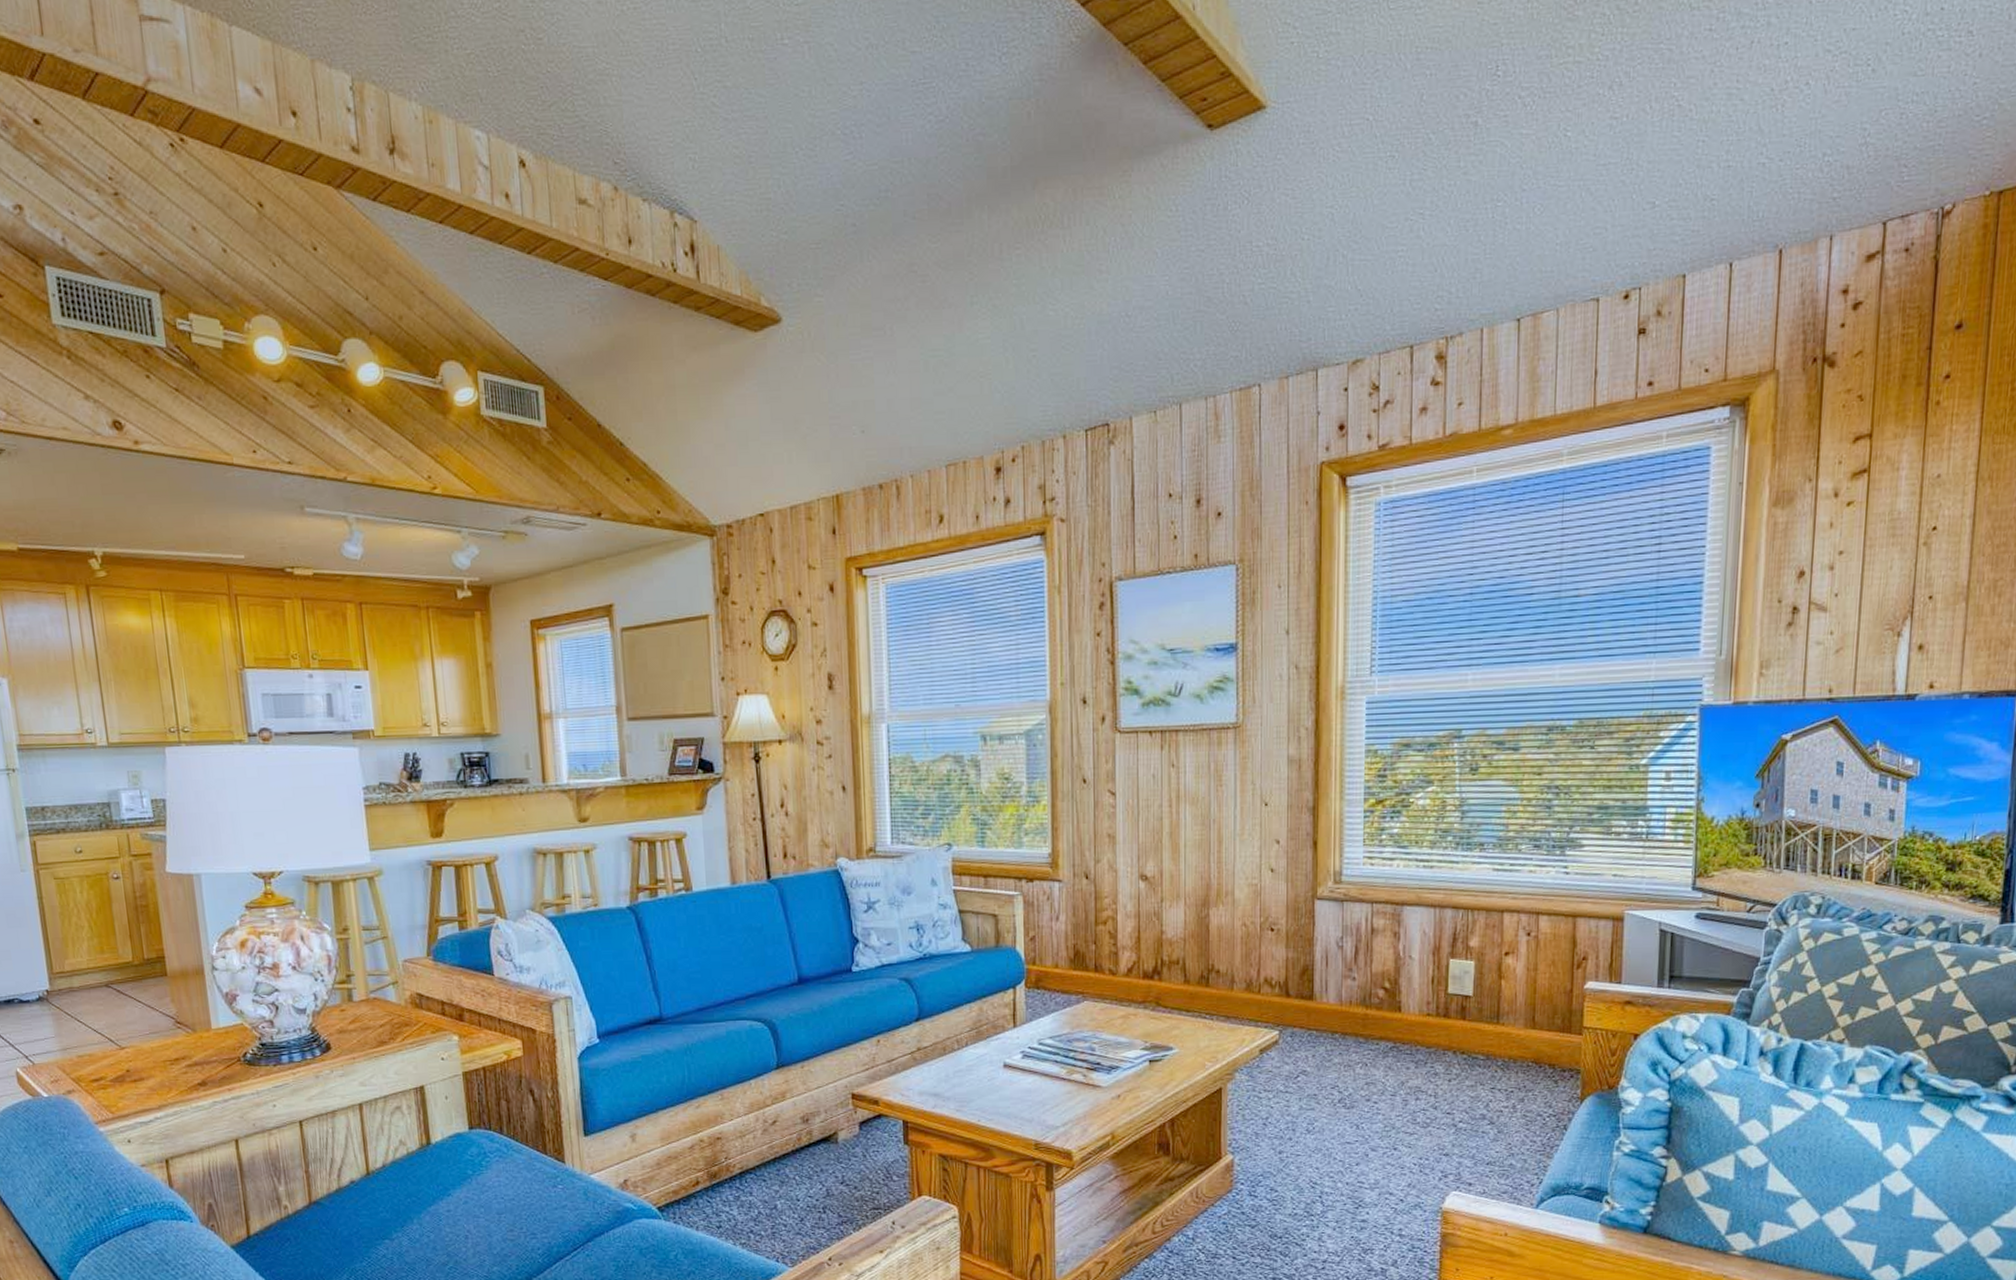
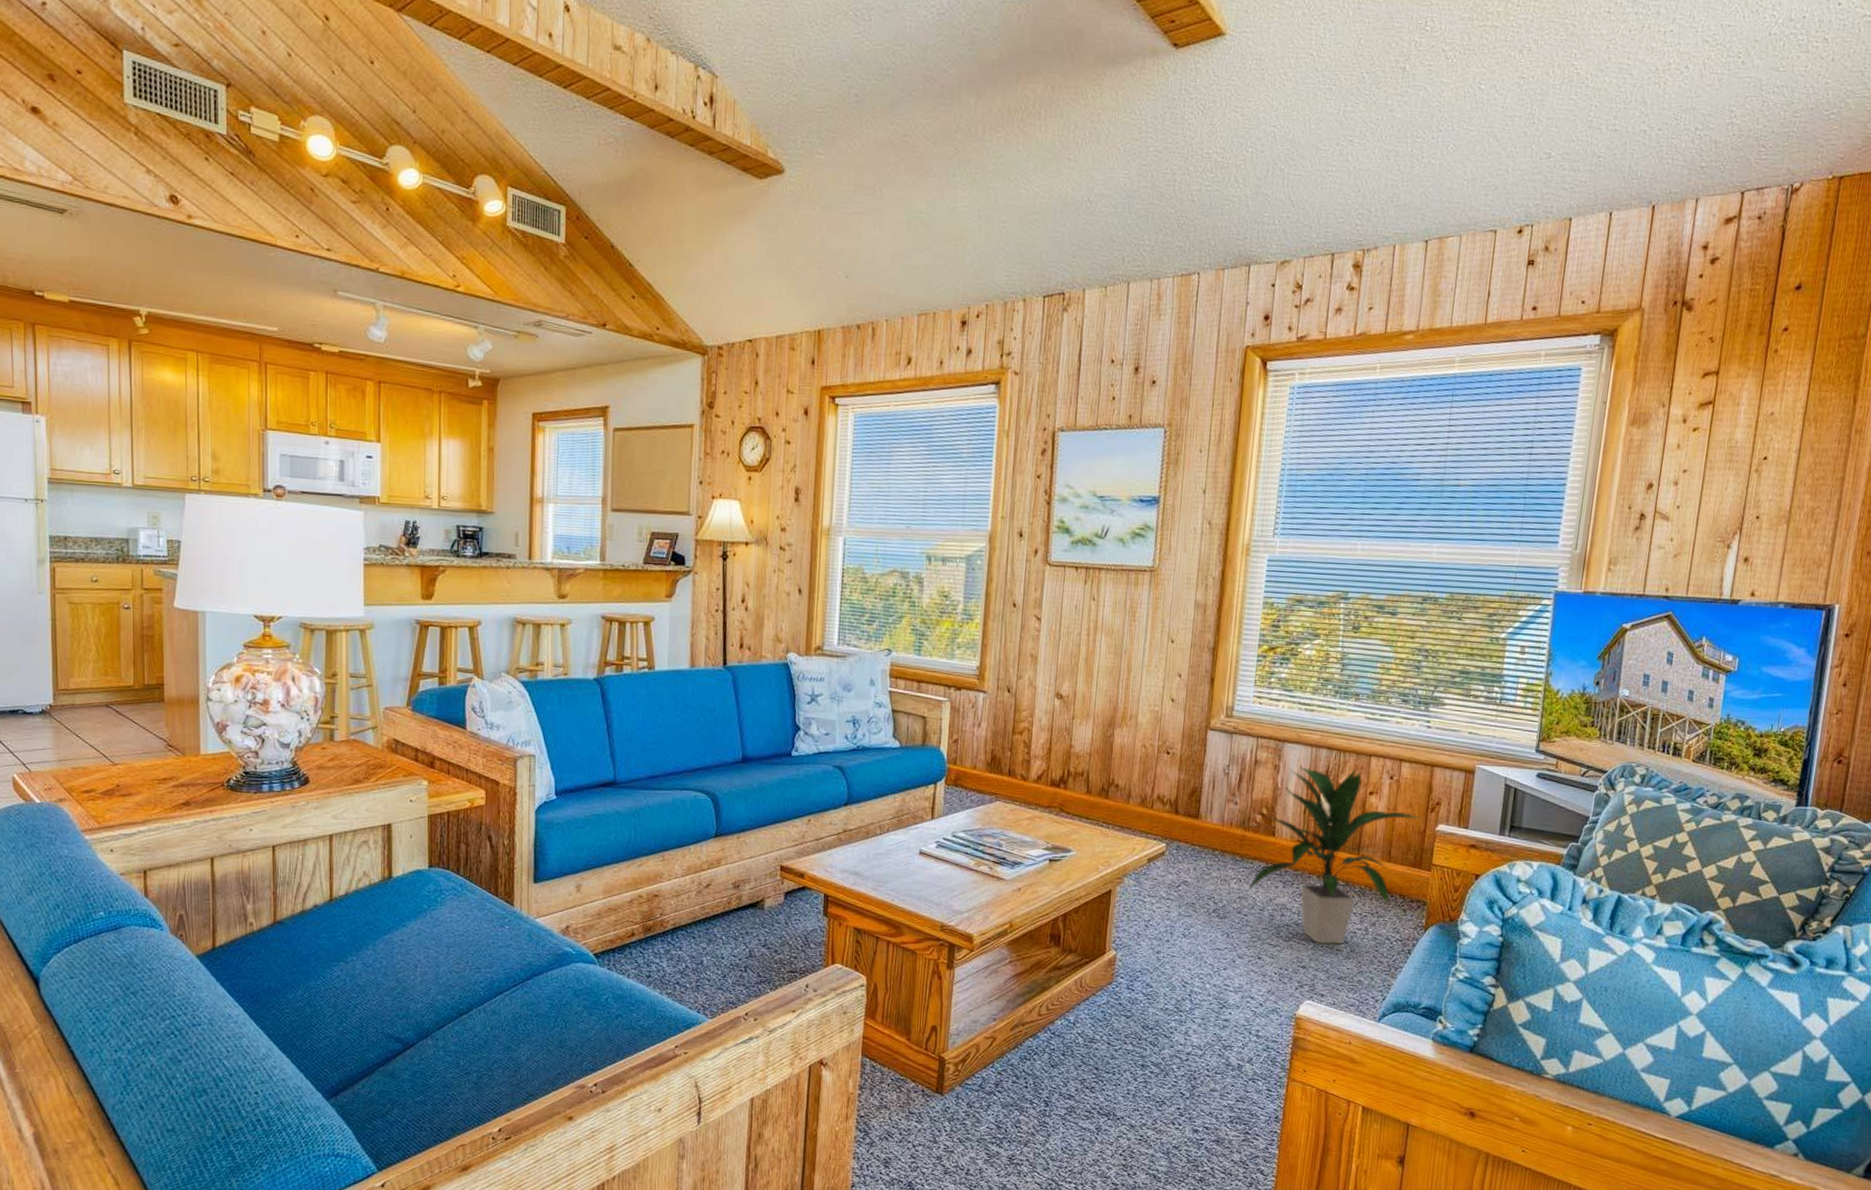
indoor plant: none [1373,924,1571,1128] -> present [1245,765,1425,945]

